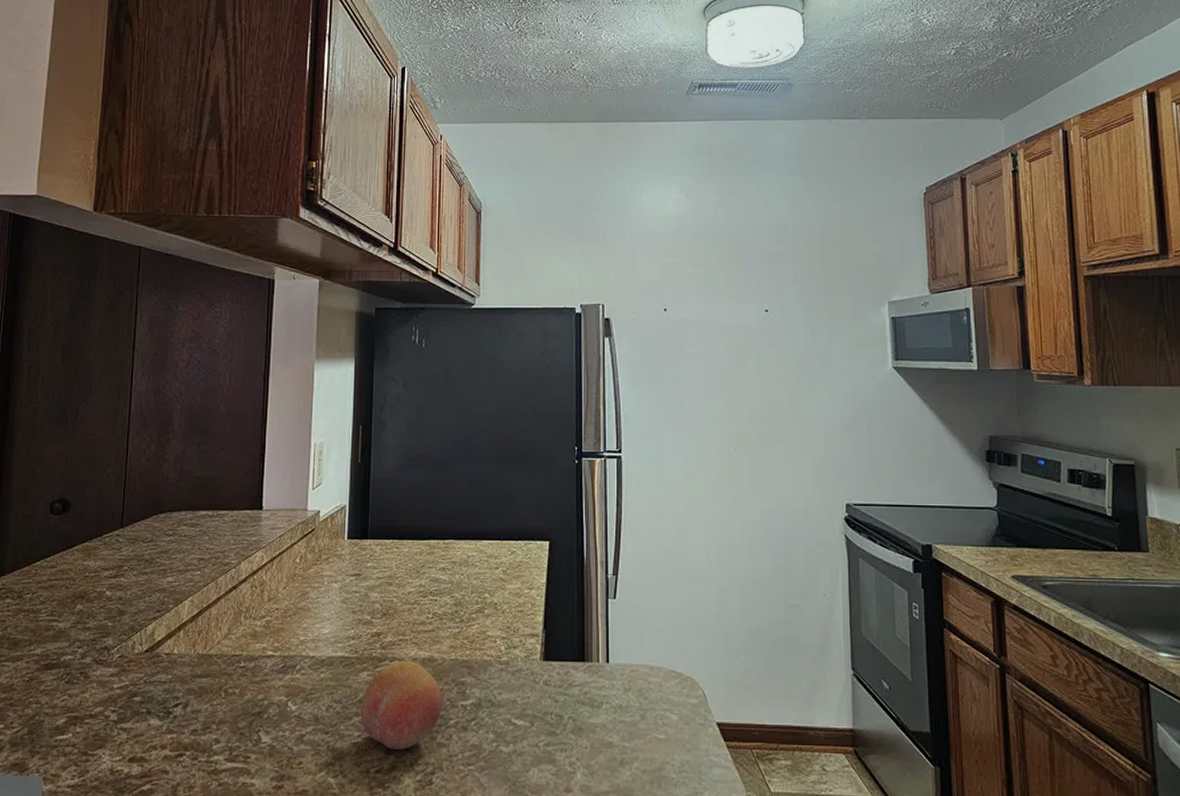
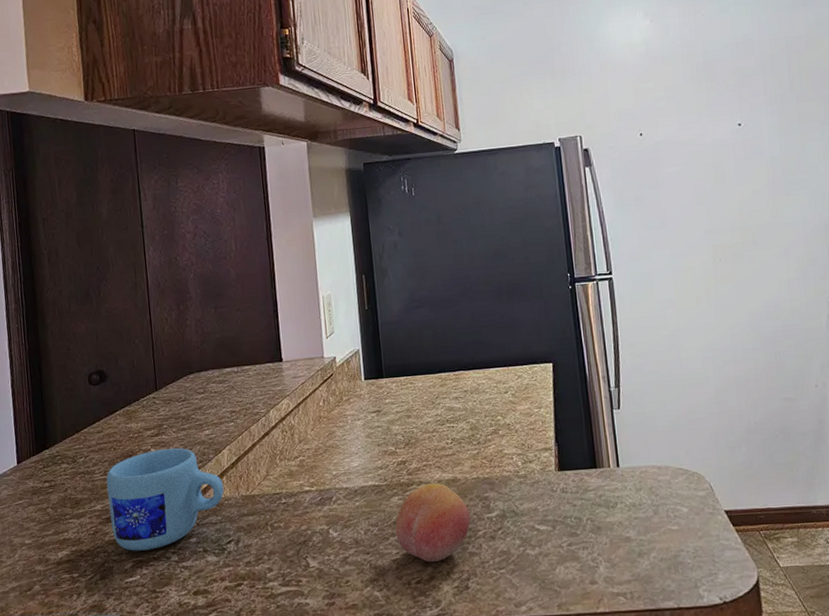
mug: none [49,592,180,706] -> present [106,448,224,551]

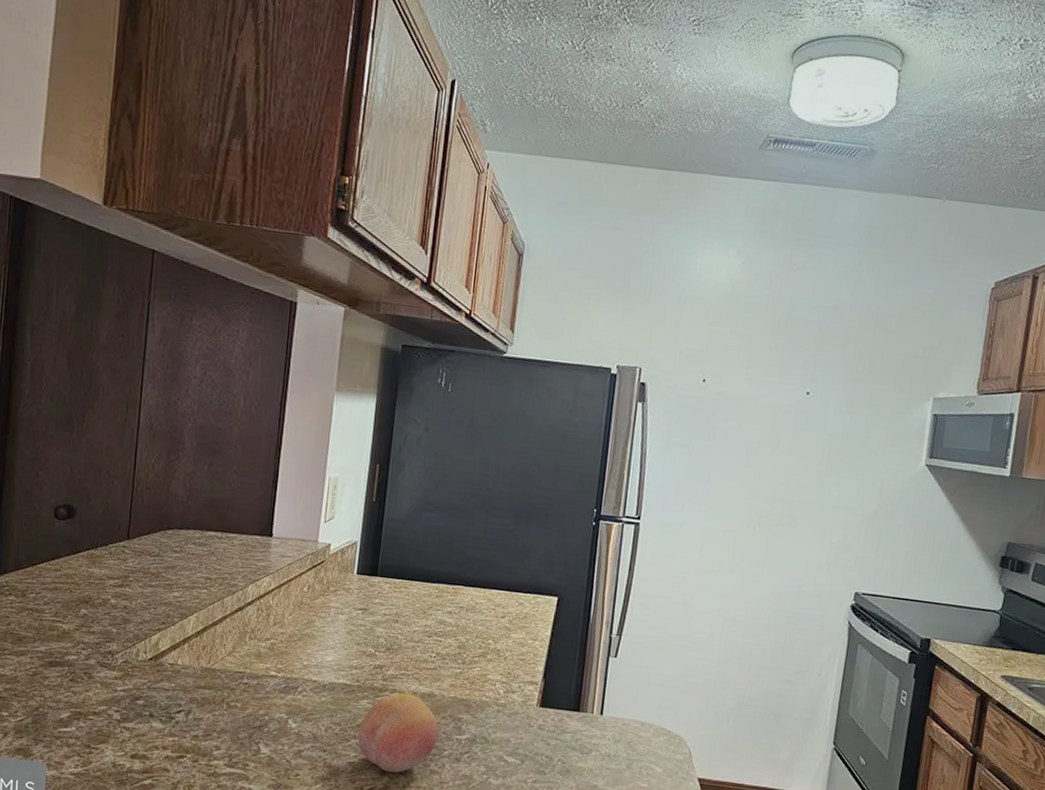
mug: present [106,448,224,551] -> none [53,601,184,704]

